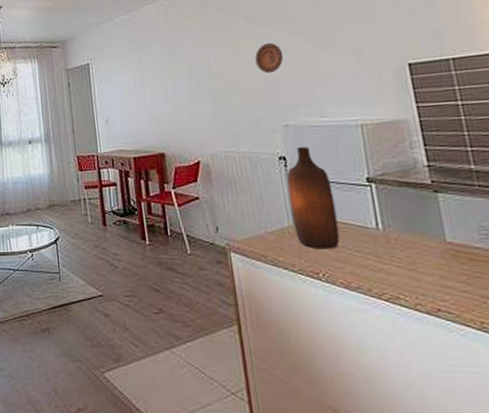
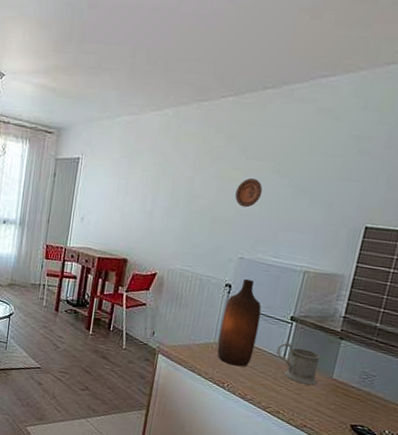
mug: none [365,209,430,256] -> present [276,342,321,386]

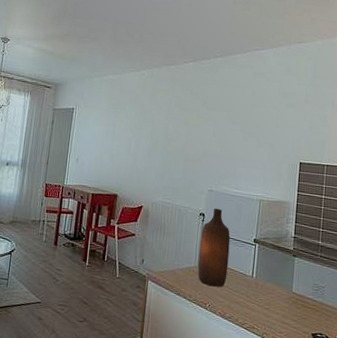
decorative plate: present [235,178,263,208] -> none [201,125,222,149]
mug: present [276,342,321,386] -> none [246,262,281,300]

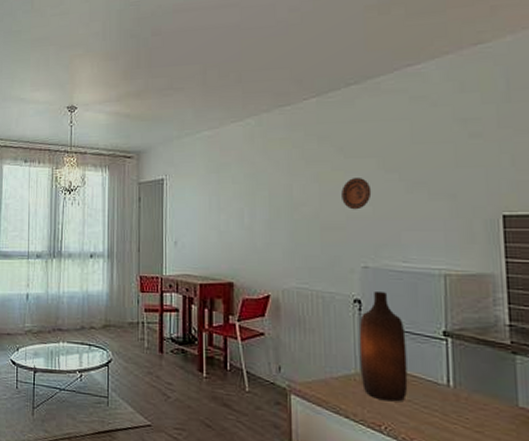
decorative plate: none [201,125,222,149] -> present [341,178,372,210]

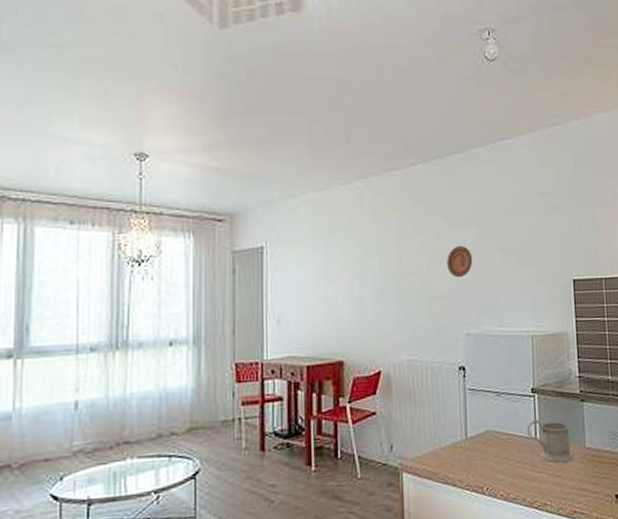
bottle: present [359,290,408,402] -> none [464,356,505,463]
mug: none [436,364,500,419] -> present [527,419,573,463]

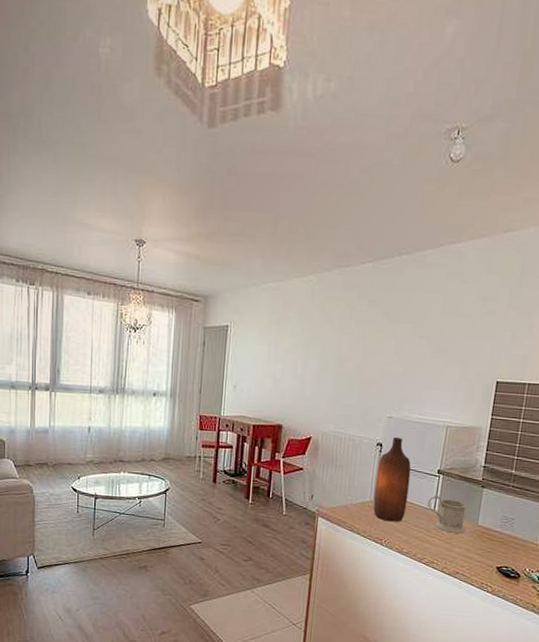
decorative plate: present [447,246,473,278] -> none [380,340,405,369]
bottle: none [464,356,505,463] -> present [373,437,412,522]

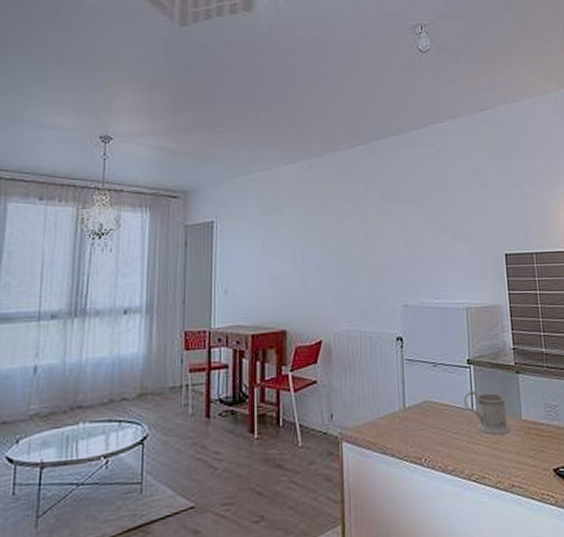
bottle: present [373,437,412,522] -> none [401,327,442,433]

